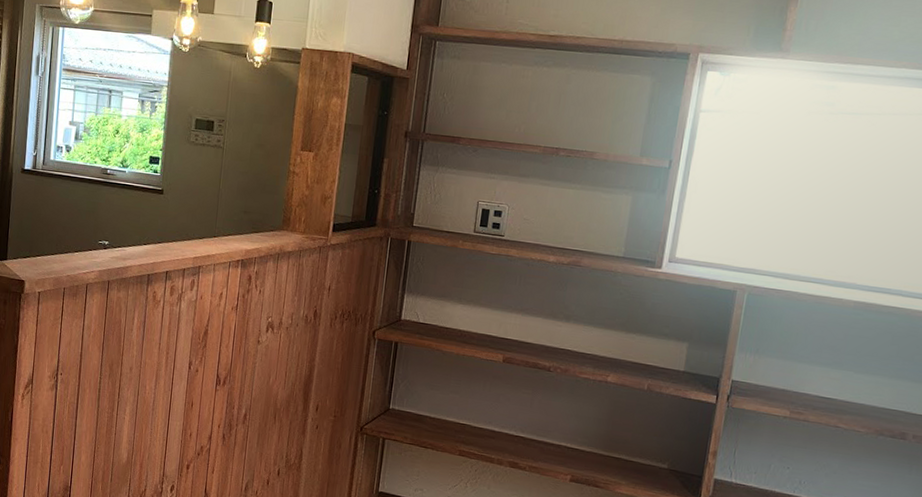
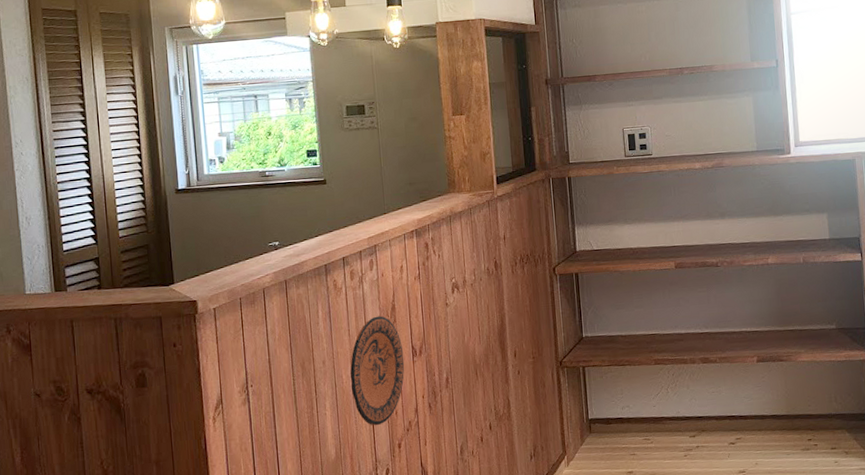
decorative plate: none [152,336,208,443] -> present [350,316,405,426]

